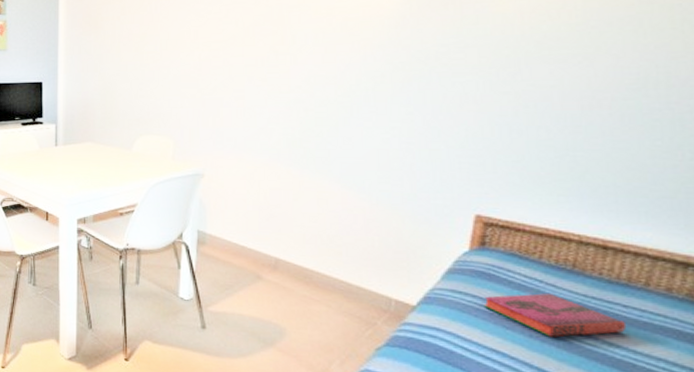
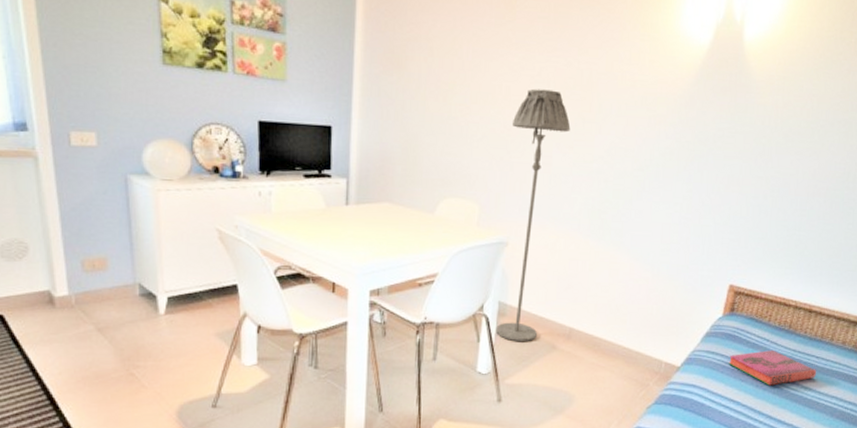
floor lamp: none [196,28,263,271] -> present [496,88,571,342]

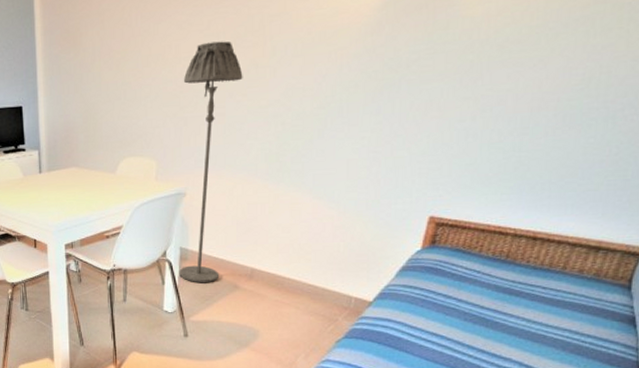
hardback book: present [728,350,816,386] -> none [429,282,542,319]

